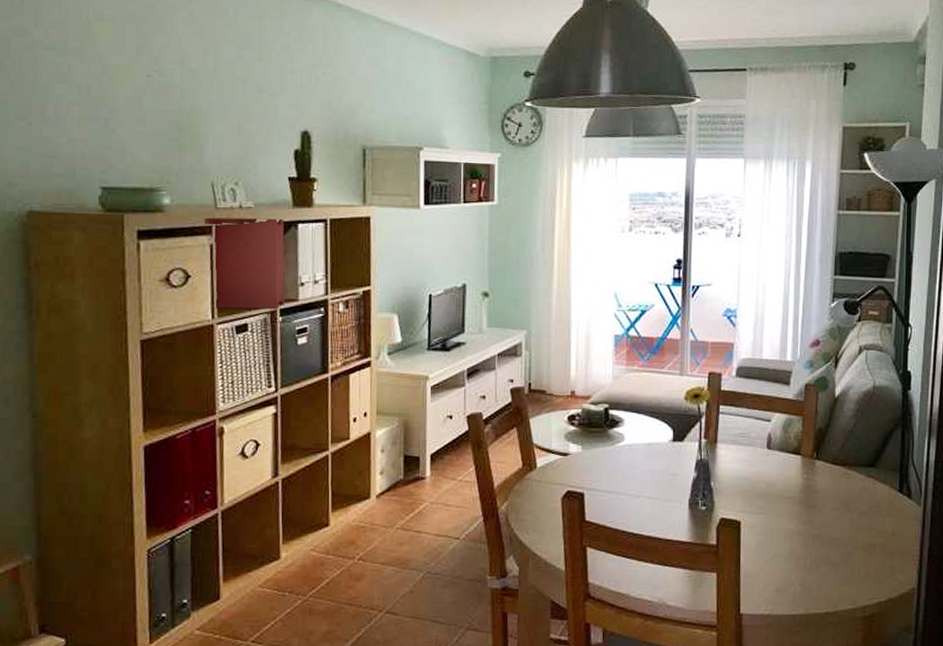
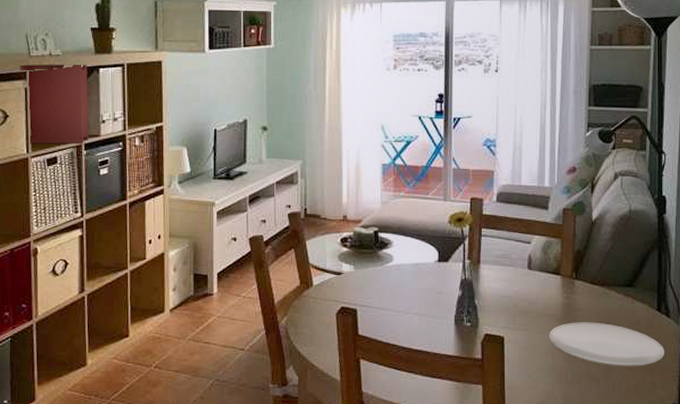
plate: none [787,504,905,551] -> present [549,322,664,367]

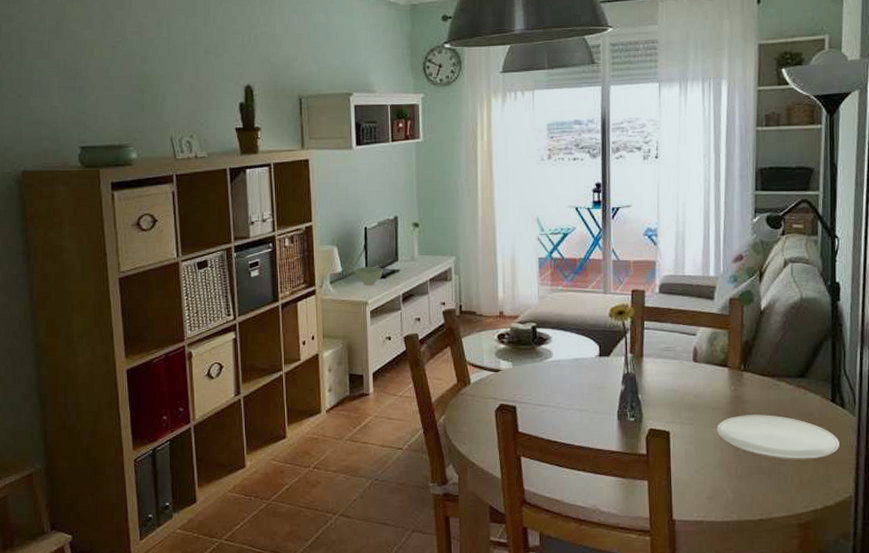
binder: present [20,64,89,144] -> none [166,165,238,248]
bowl: none [202,168,232,187] -> present [354,267,384,286]

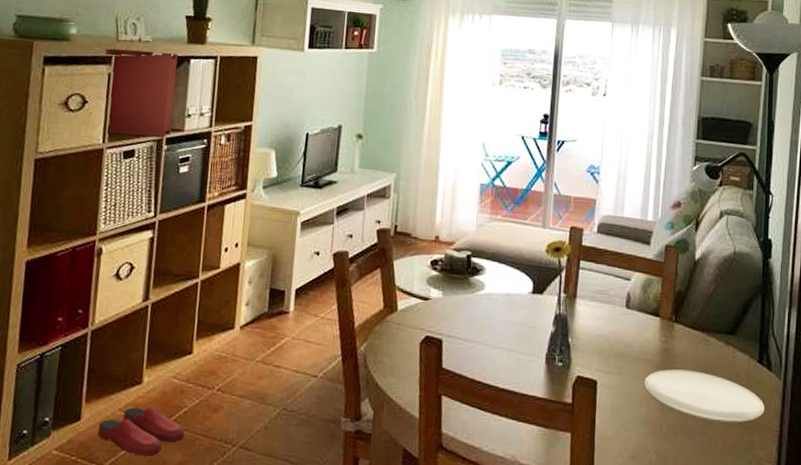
binder: none [166,165,238,248] -> present [105,48,178,137]
slippers: none [212,487,290,529] -> present [98,407,185,456]
bowl: present [354,267,384,286] -> none [289,174,321,195]

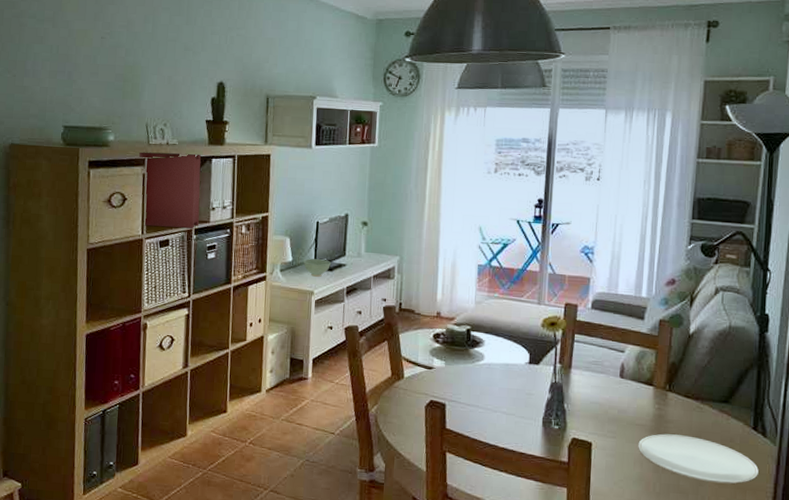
slippers: present [98,407,185,456] -> none [153,455,224,496]
bowl: none [289,174,321,195] -> present [303,258,332,277]

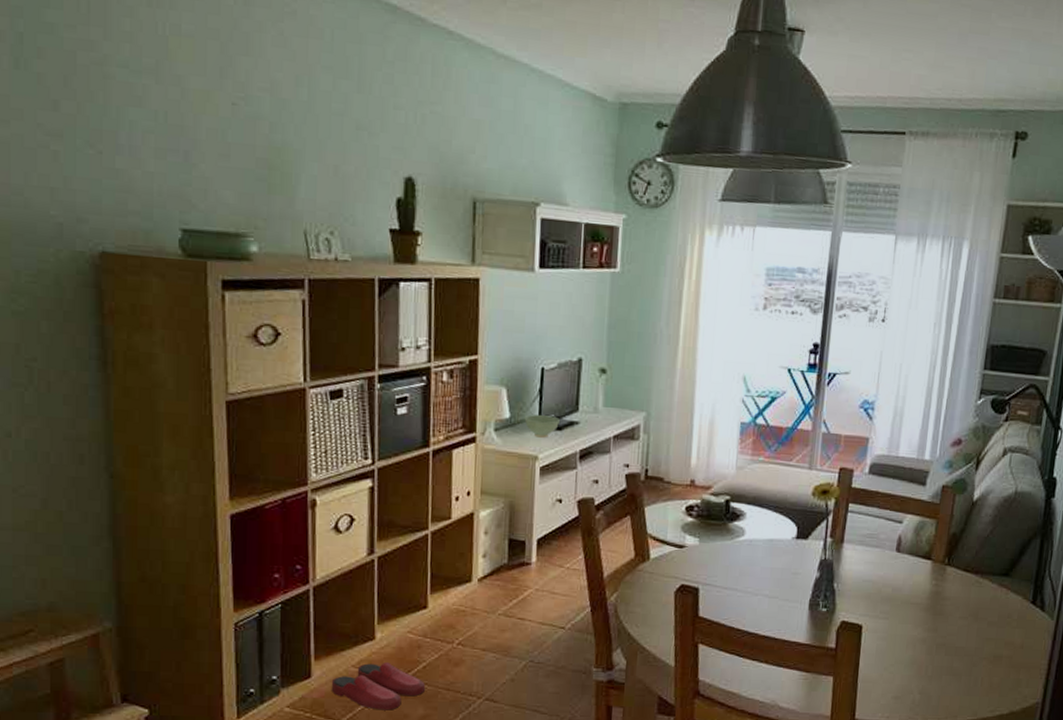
binder: present [139,152,201,228] -> none [296,269,385,374]
slippers: none [153,455,224,496] -> present [331,663,426,710]
plate: present [638,433,759,484] -> none [912,612,1034,663]

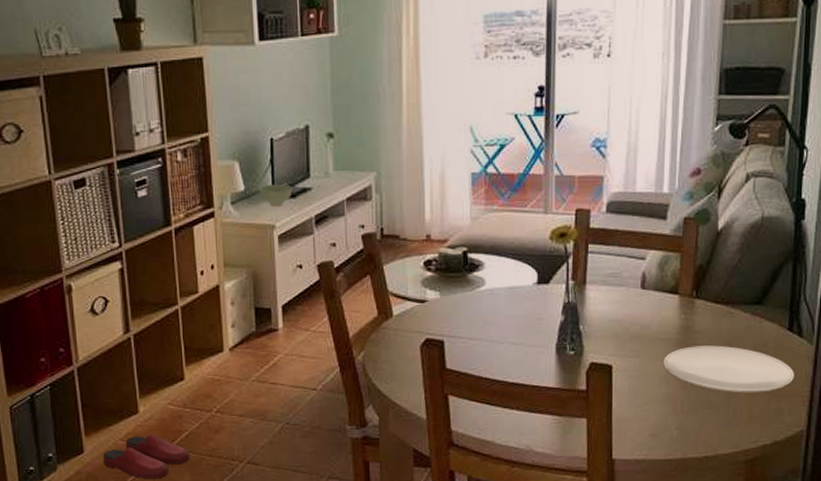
plate: none [912,612,1034,663] -> present [663,345,794,394]

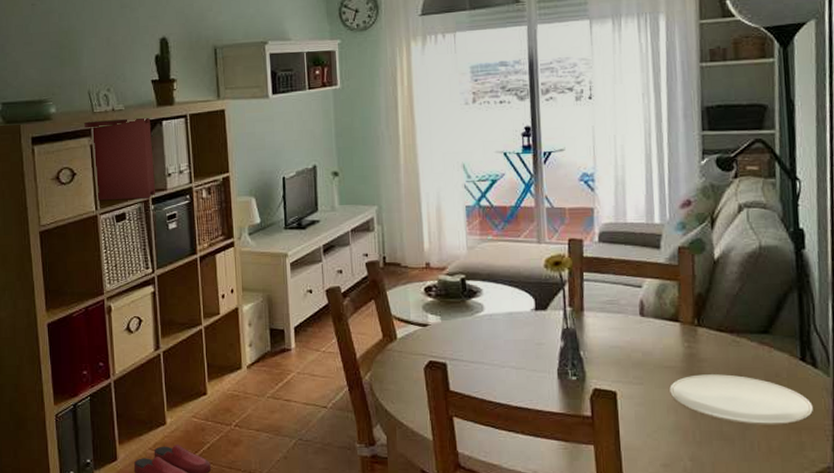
binder: none [31,64,121,164] -> present [84,117,155,201]
bowl: present [258,185,294,207] -> none [272,218,304,237]

